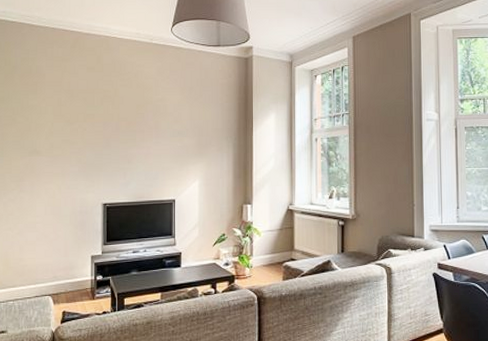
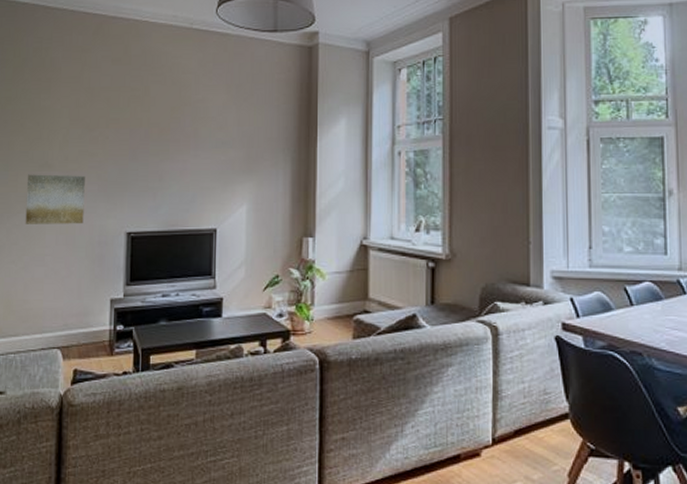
wall art: none [19,159,68,199] -> present [25,174,85,224]

